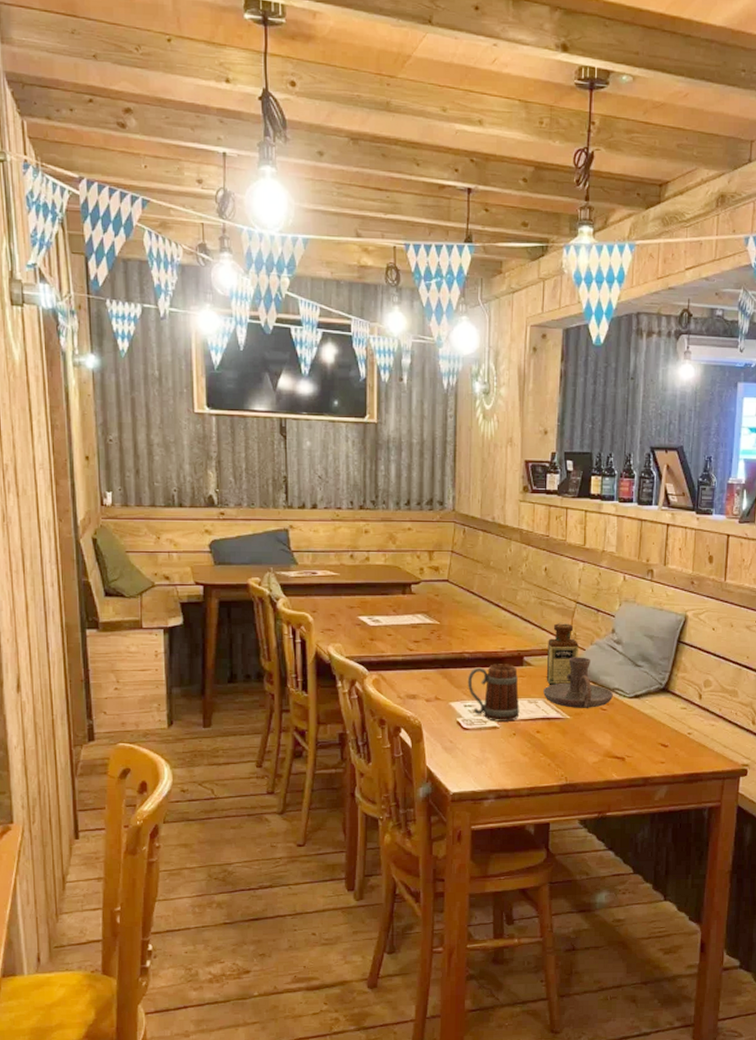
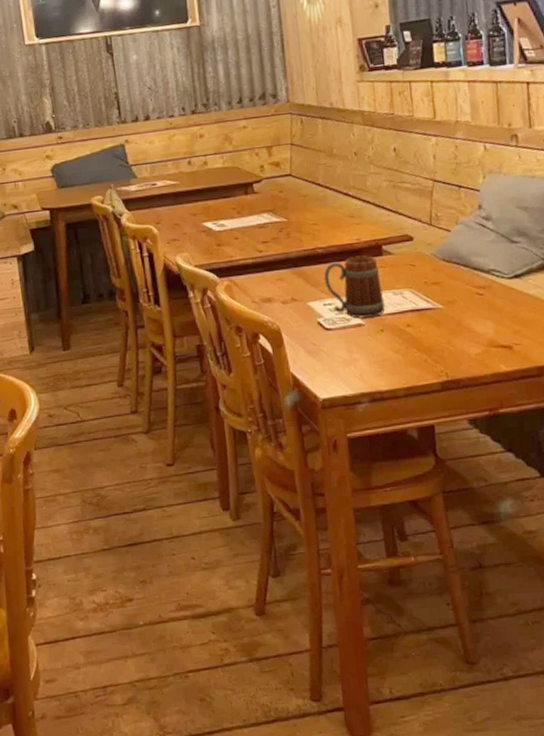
candle holder: present [543,657,613,709] -> none [408,238,489,296]
bottle: present [546,622,578,686] -> none [407,203,444,275]

